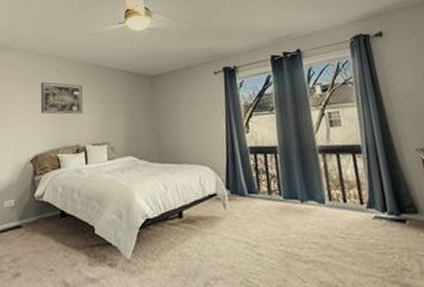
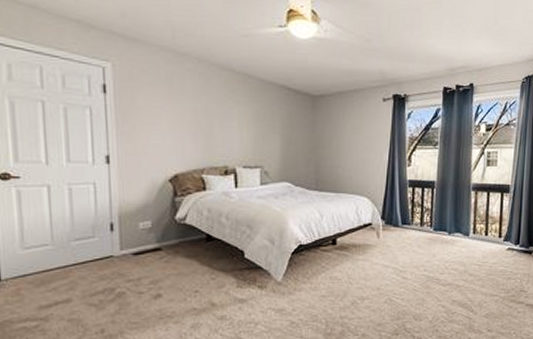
wall art: present [41,82,83,115] -> none [180,89,233,131]

